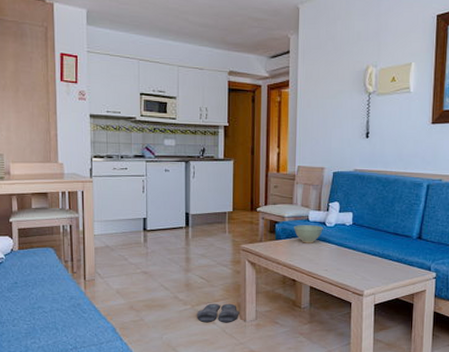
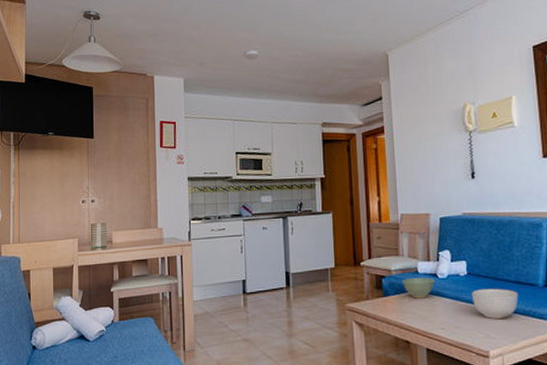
bowl: none [354,237,395,265] -> present [471,288,519,320]

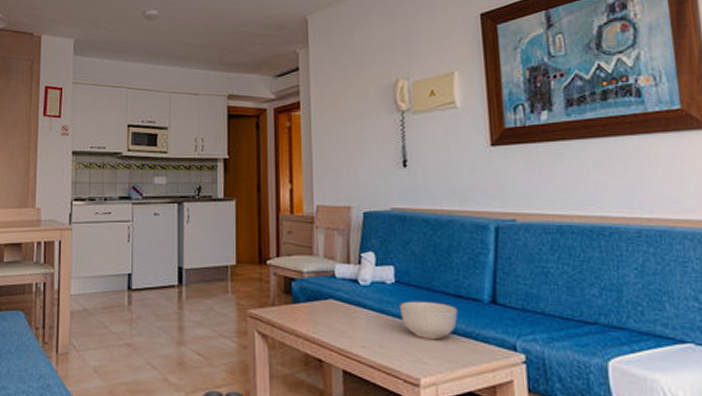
bowl: present [401,278,435,299] -> none [315,283,355,309]

